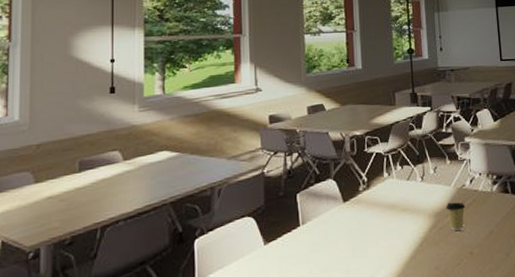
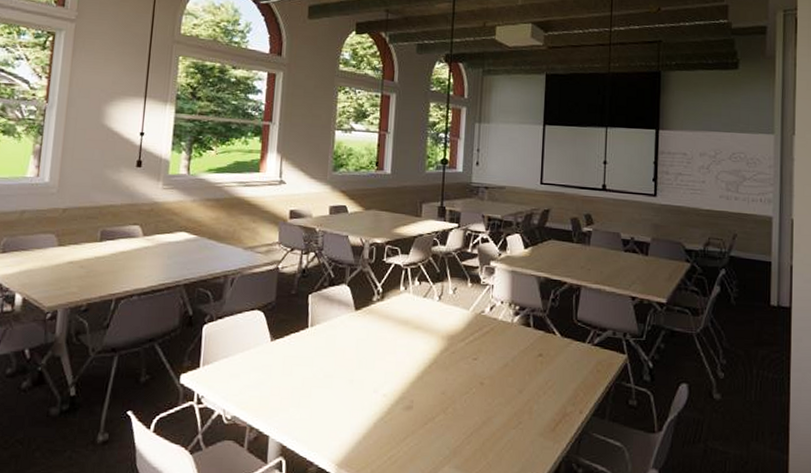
coffee cup: present [446,202,466,231] -> none [461,328,482,358]

